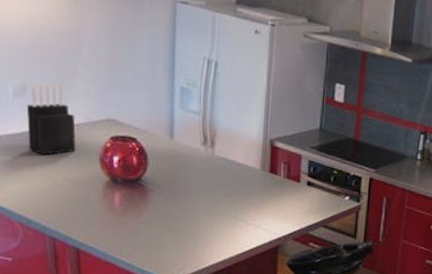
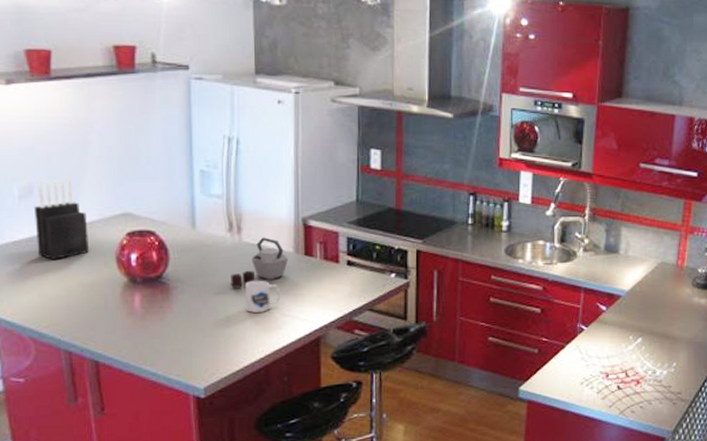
kettle: none [202,153,256,196] -> present [231,237,289,288]
mug: none [214,190,246,220] -> present [244,280,281,313]

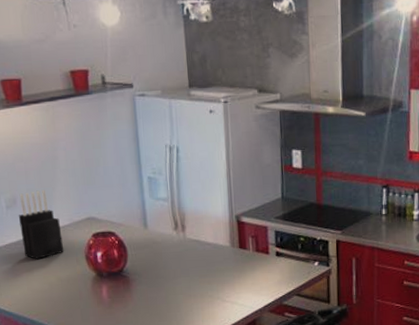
kettle: present [231,237,289,288] -> none [178,233,226,279]
mug: present [244,280,281,313] -> none [190,271,221,300]

